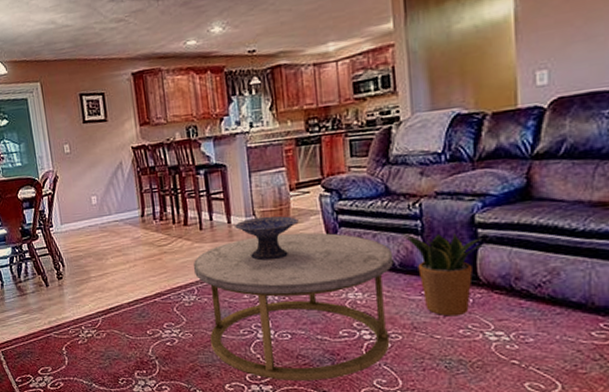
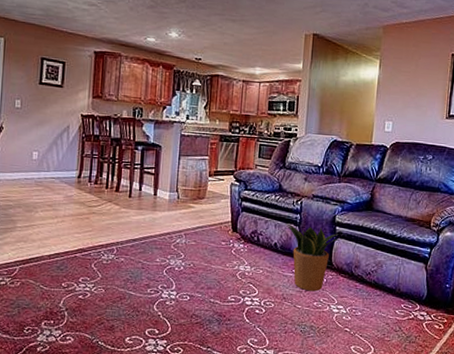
coffee table: present [193,232,394,380] -> none [116,210,277,338]
decorative bowl: present [235,216,299,261] -> none [159,194,212,232]

